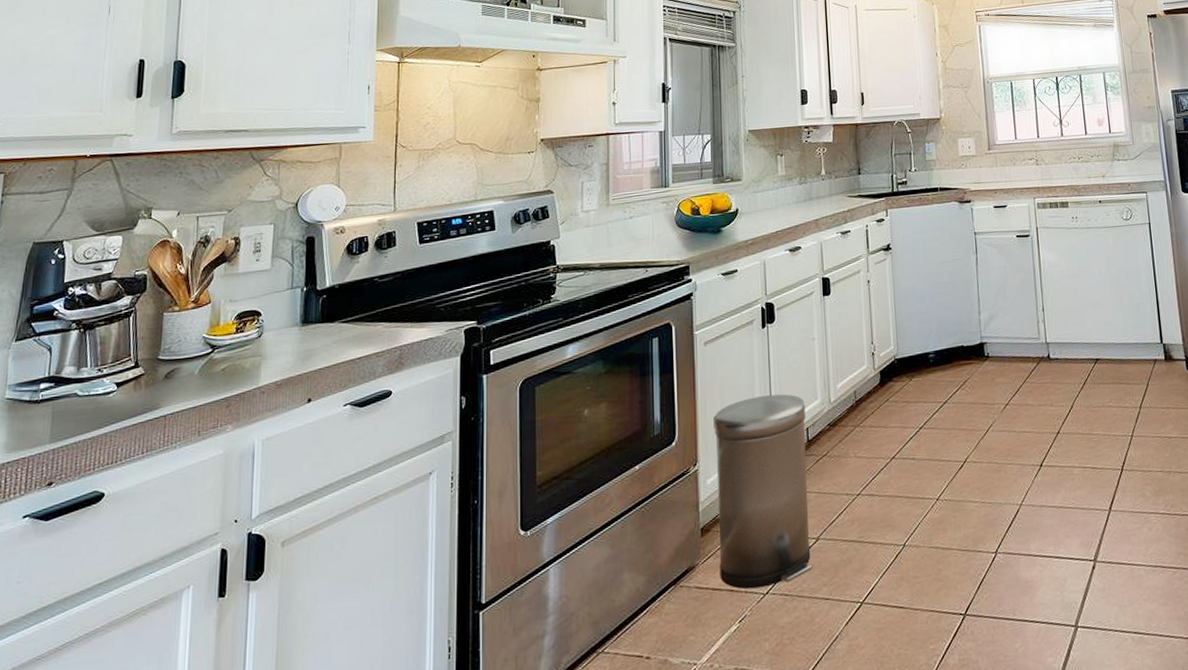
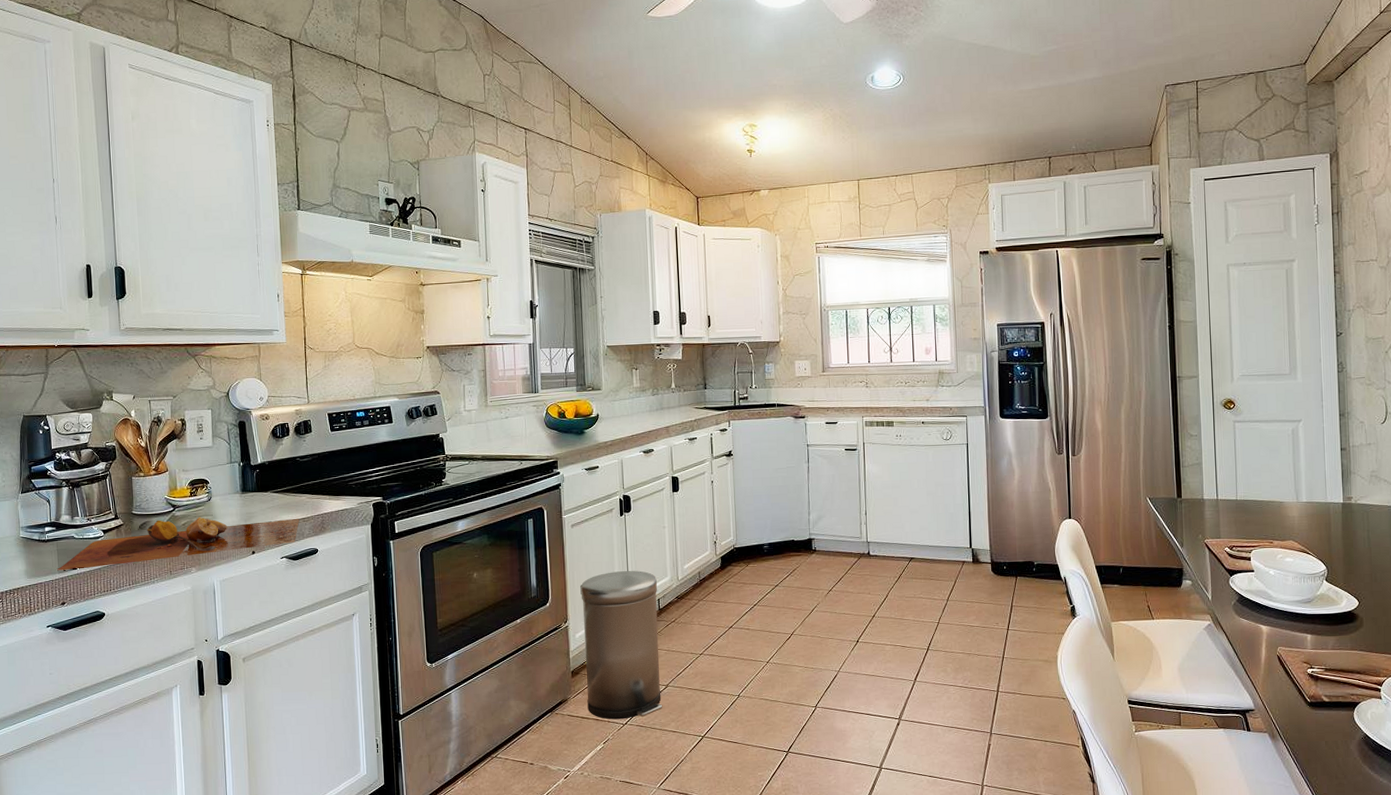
cutting board: none [47,353,372,440] -> present [56,517,300,570]

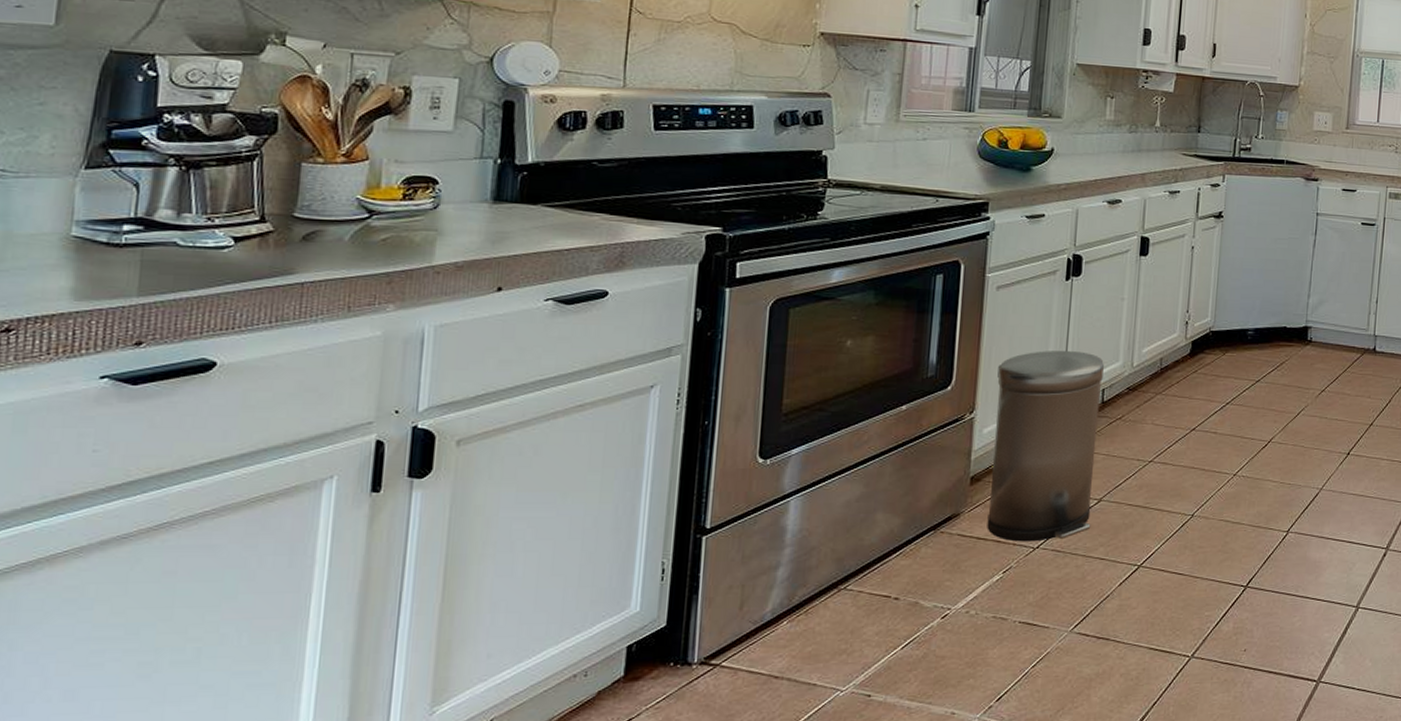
cutting board: present [56,517,300,570] -> none [134,229,585,293]

